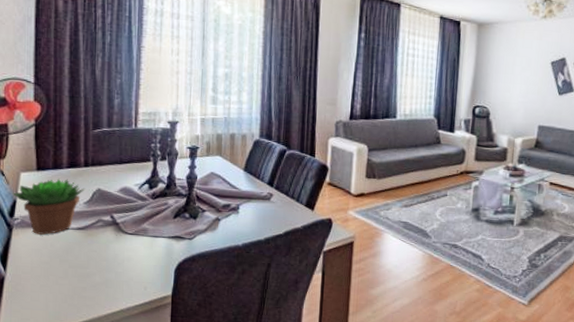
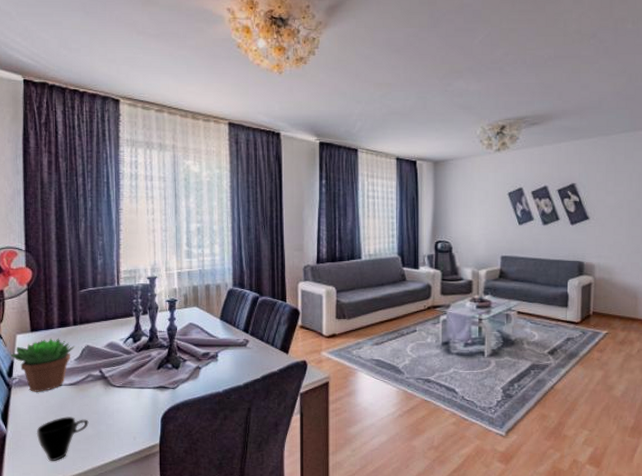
cup: none [38,262,96,308] -> present [36,417,89,462]

